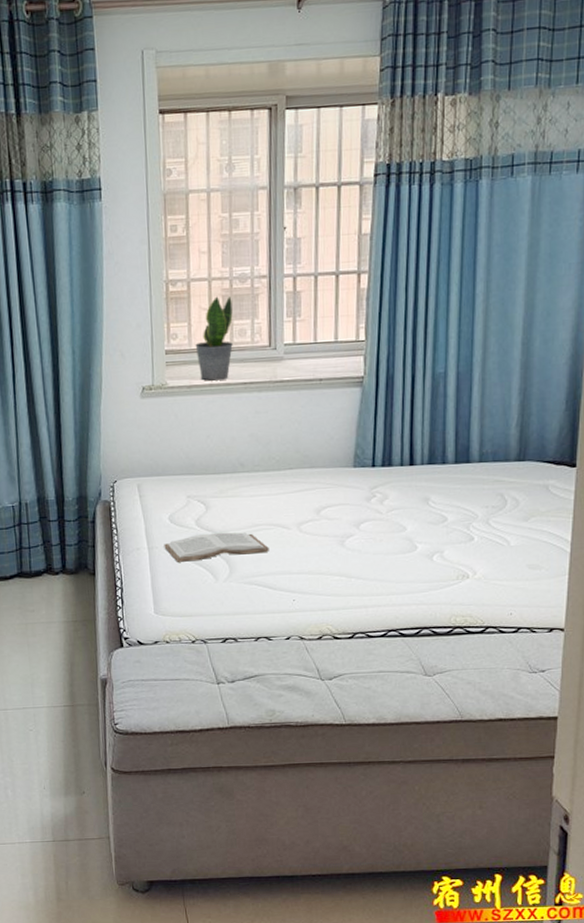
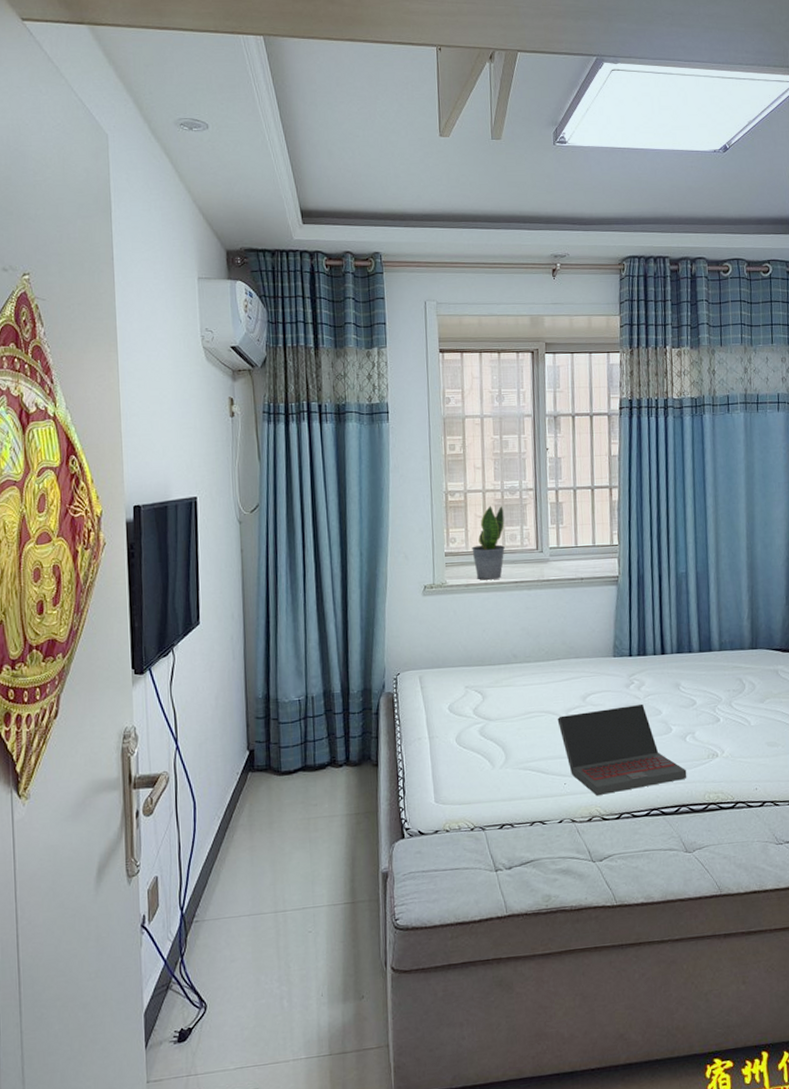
book: present [164,532,269,562] -> none [444,719,541,751]
laptop: none [287,519,432,613] -> present [557,703,687,795]

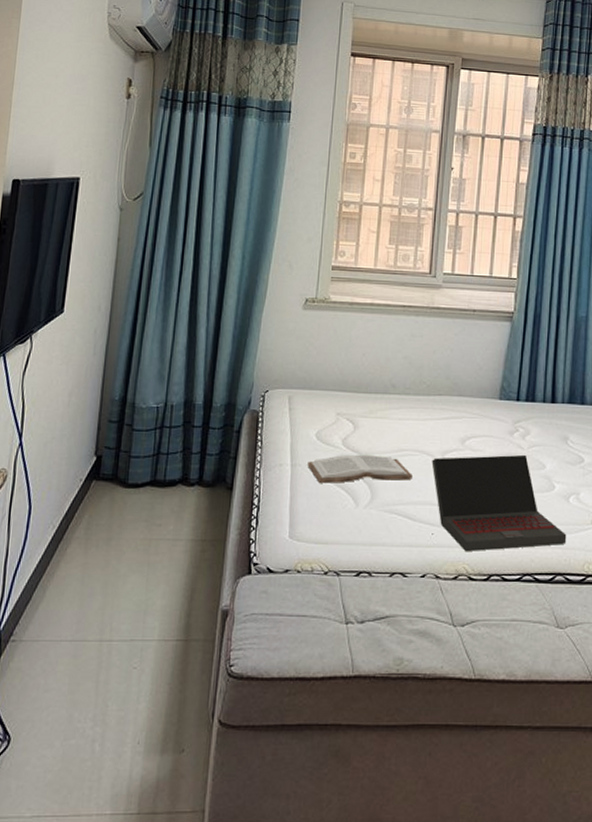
book: none [444,719,541,751] -> present [307,454,412,483]
potted plant: present [472,506,505,580] -> none [361,221,399,301]

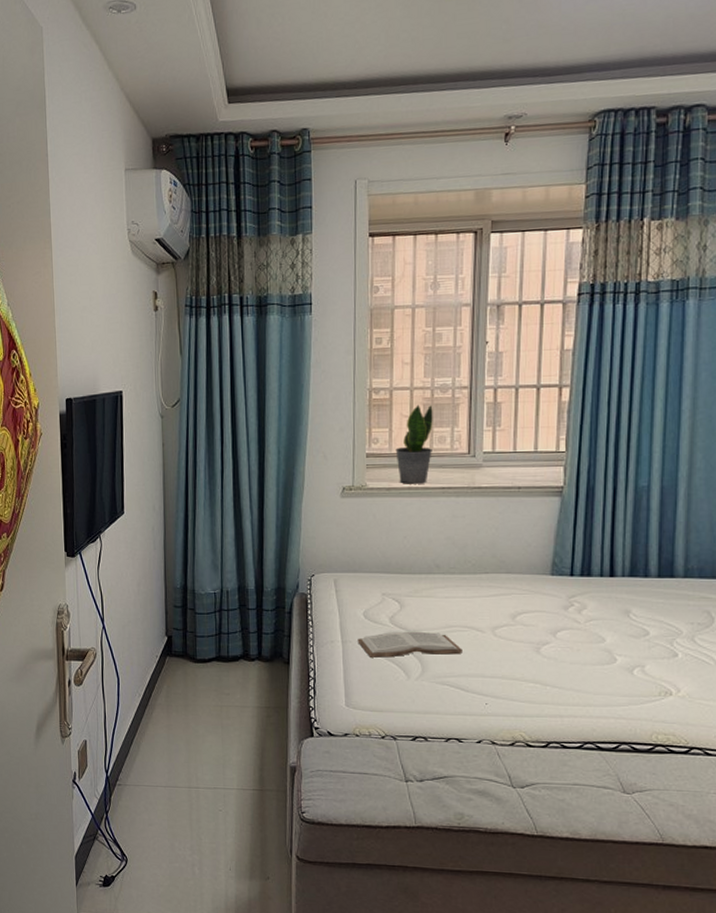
potted plant: none [361,221,399,301] -> present [395,404,433,484]
laptop: present [431,454,567,551] -> none [481,628,631,720]

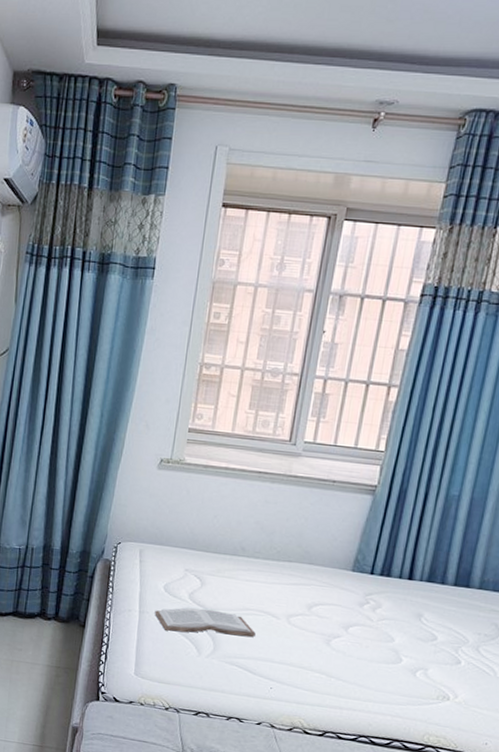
potted plant: present [395,404,433,484] -> none [217,385,261,466]

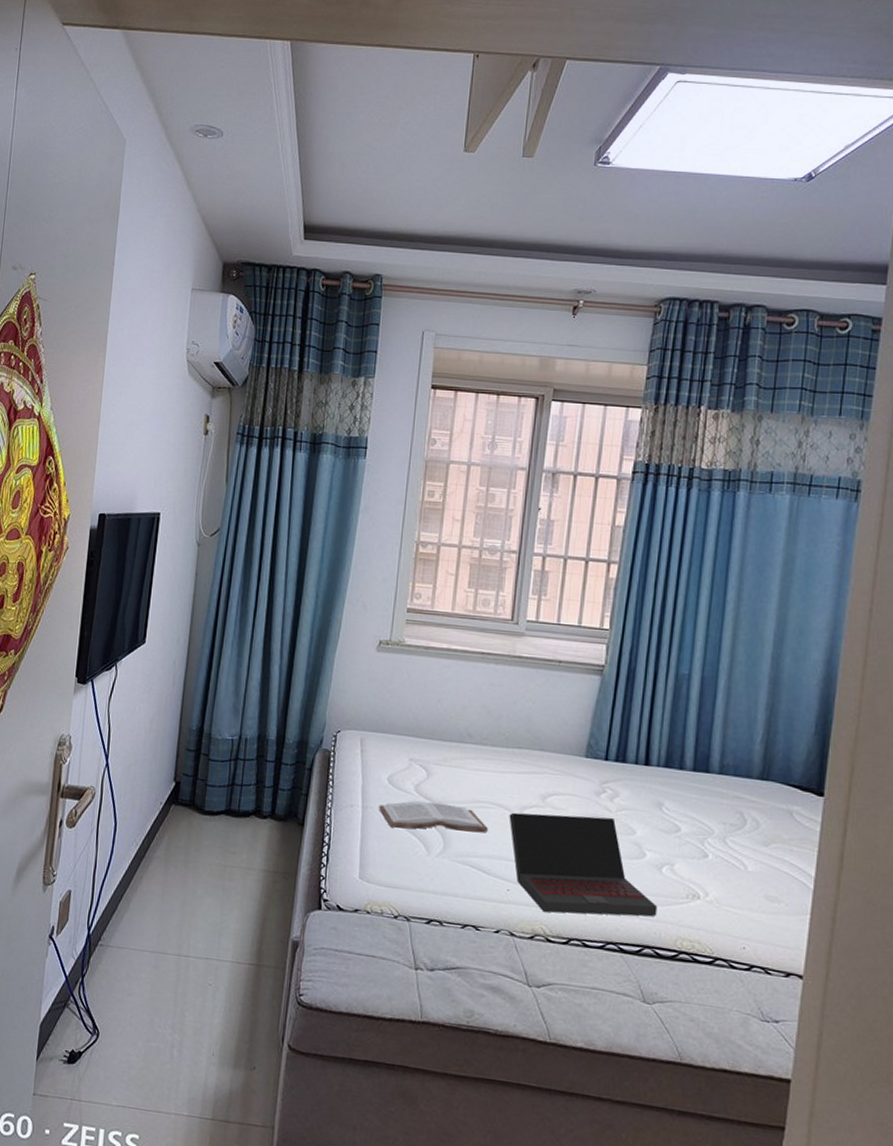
laptop: none [275,619,409,714] -> present [509,812,658,917]

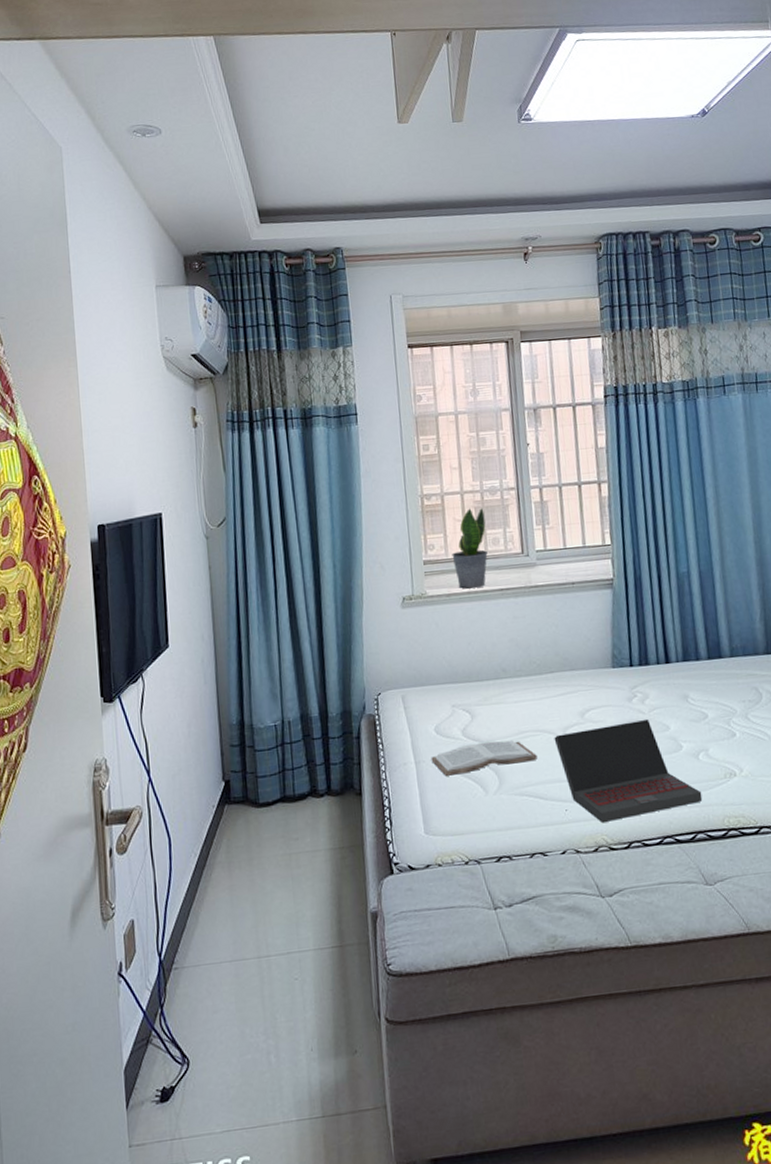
potted plant: none [437,564,480,647] -> present [452,508,488,589]

